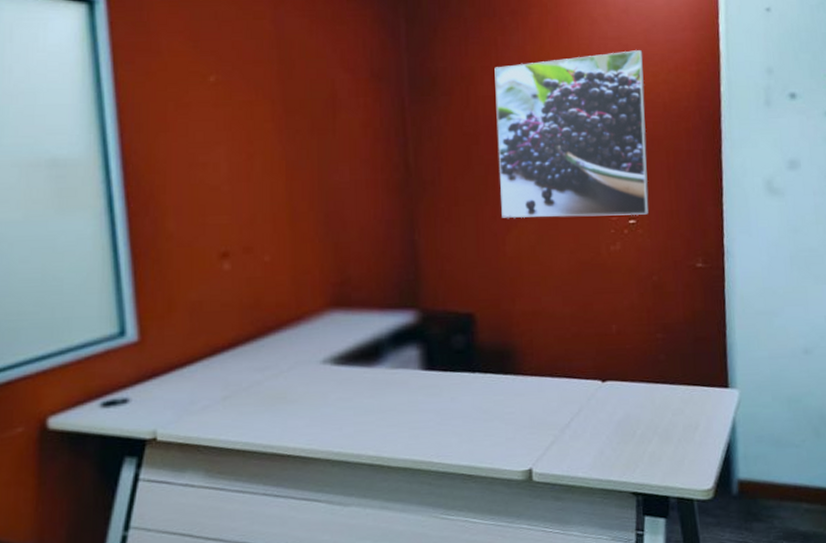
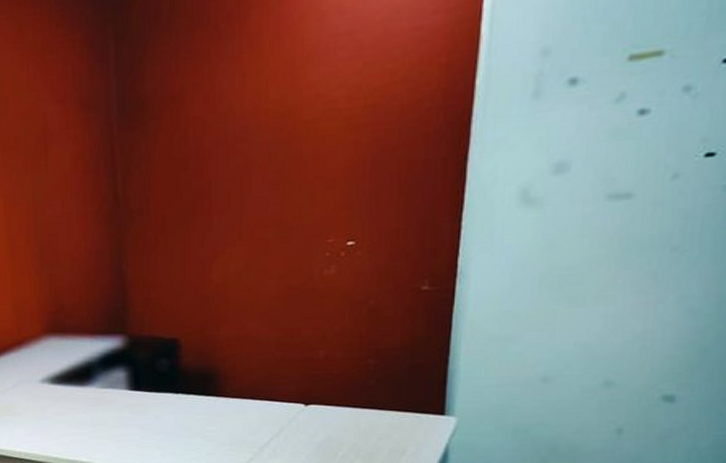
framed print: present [494,50,649,218] -> none [207,44,381,245]

